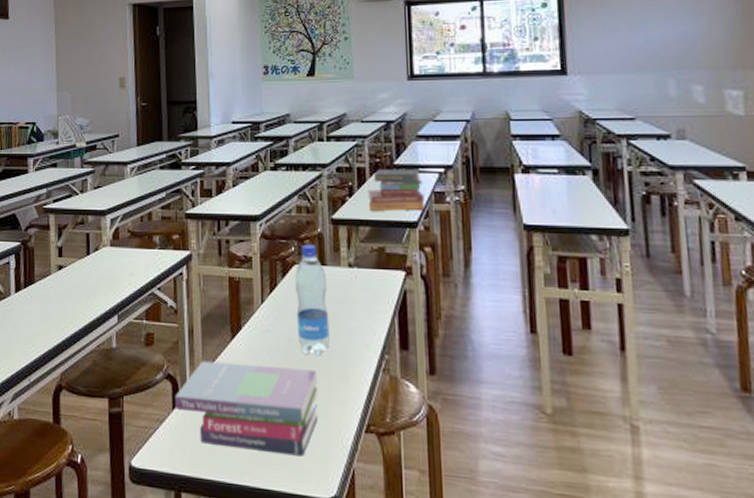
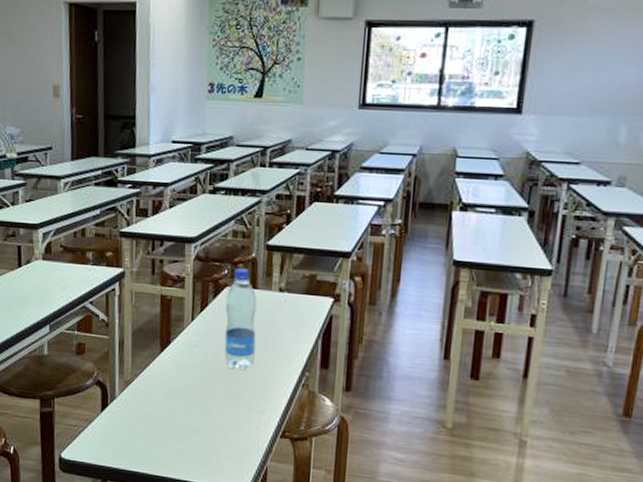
books: present [175,360,319,457] -> none [104,370,240,455]
books: present [368,168,425,211] -> none [305,198,361,241]

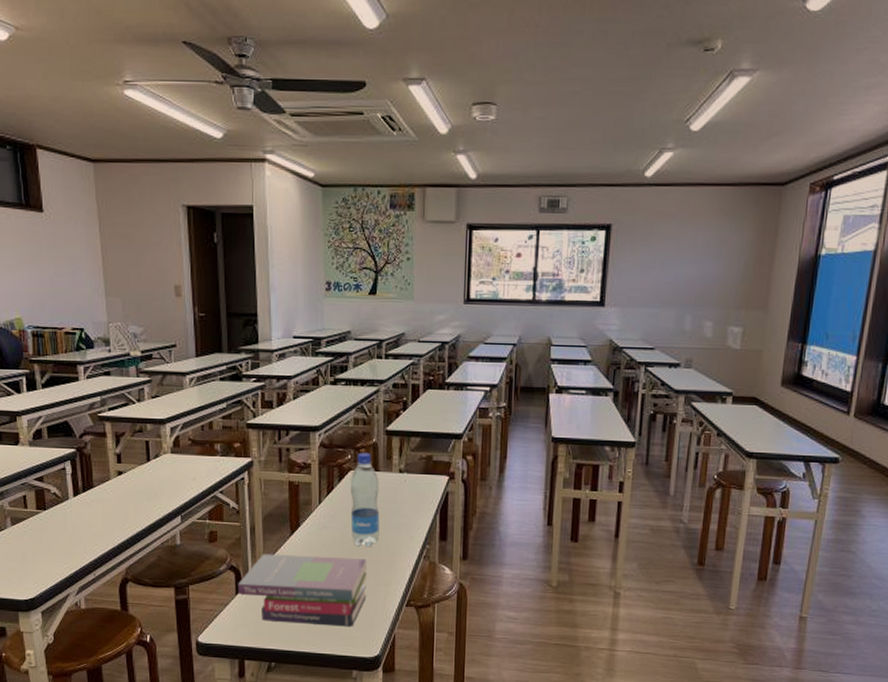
books: none [104,370,240,455] -> present [238,553,368,627]

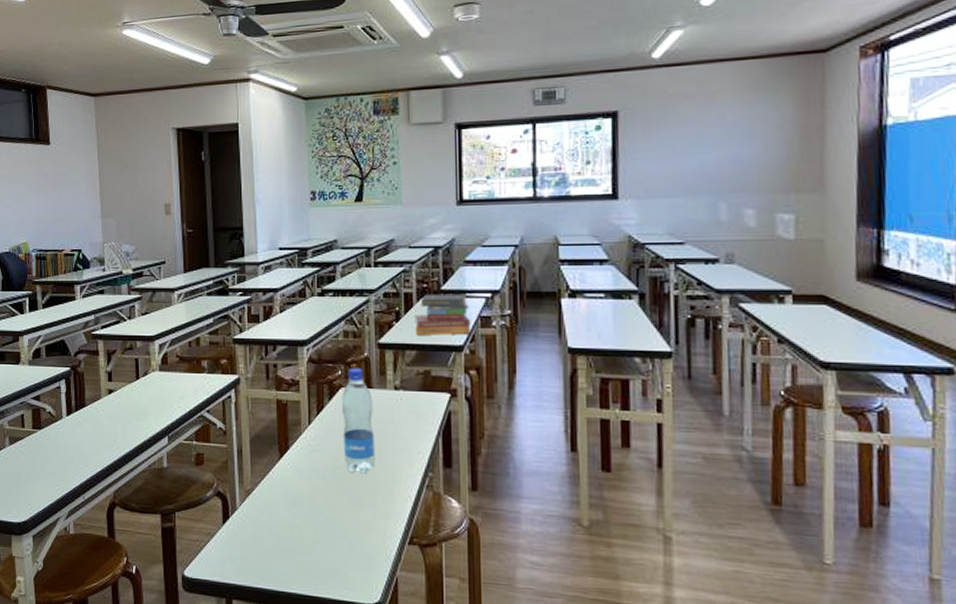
books: present [238,553,368,627] -> none [225,479,364,567]
books: none [420,386,471,424] -> present [414,294,471,335]

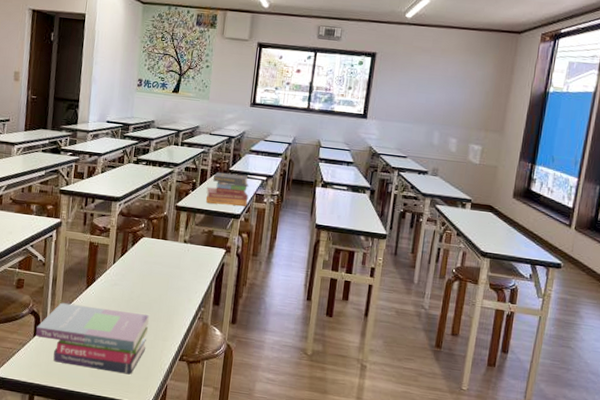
books: none [225,479,364,567] -> present [36,302,149,375]
bottle: present [341,368,375,474] -> none [138,222,166,305]

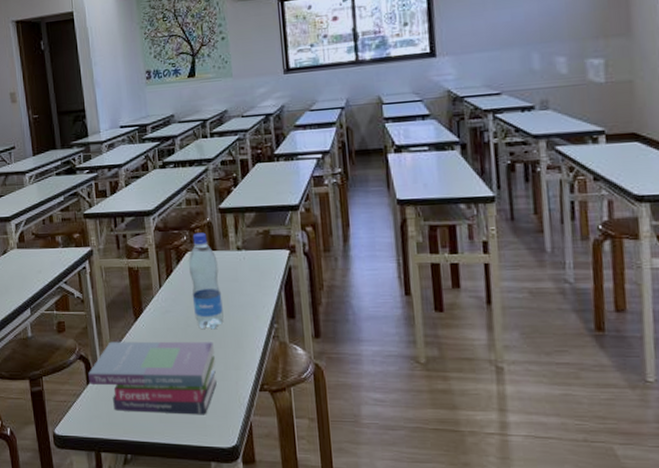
bottle: none [138,222,166,305] -> present [188,232,224,330]
books: present [206,172,249,206] -> none [251,156,305,198]

